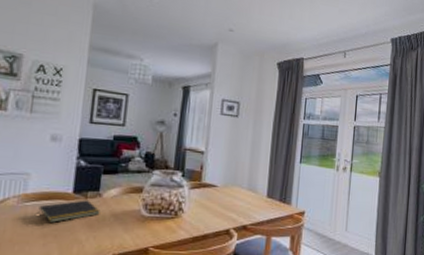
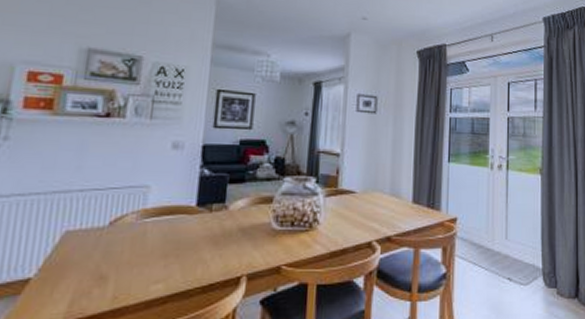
notepad: present [38,200,100,223] -> none [158,213,227,240]

